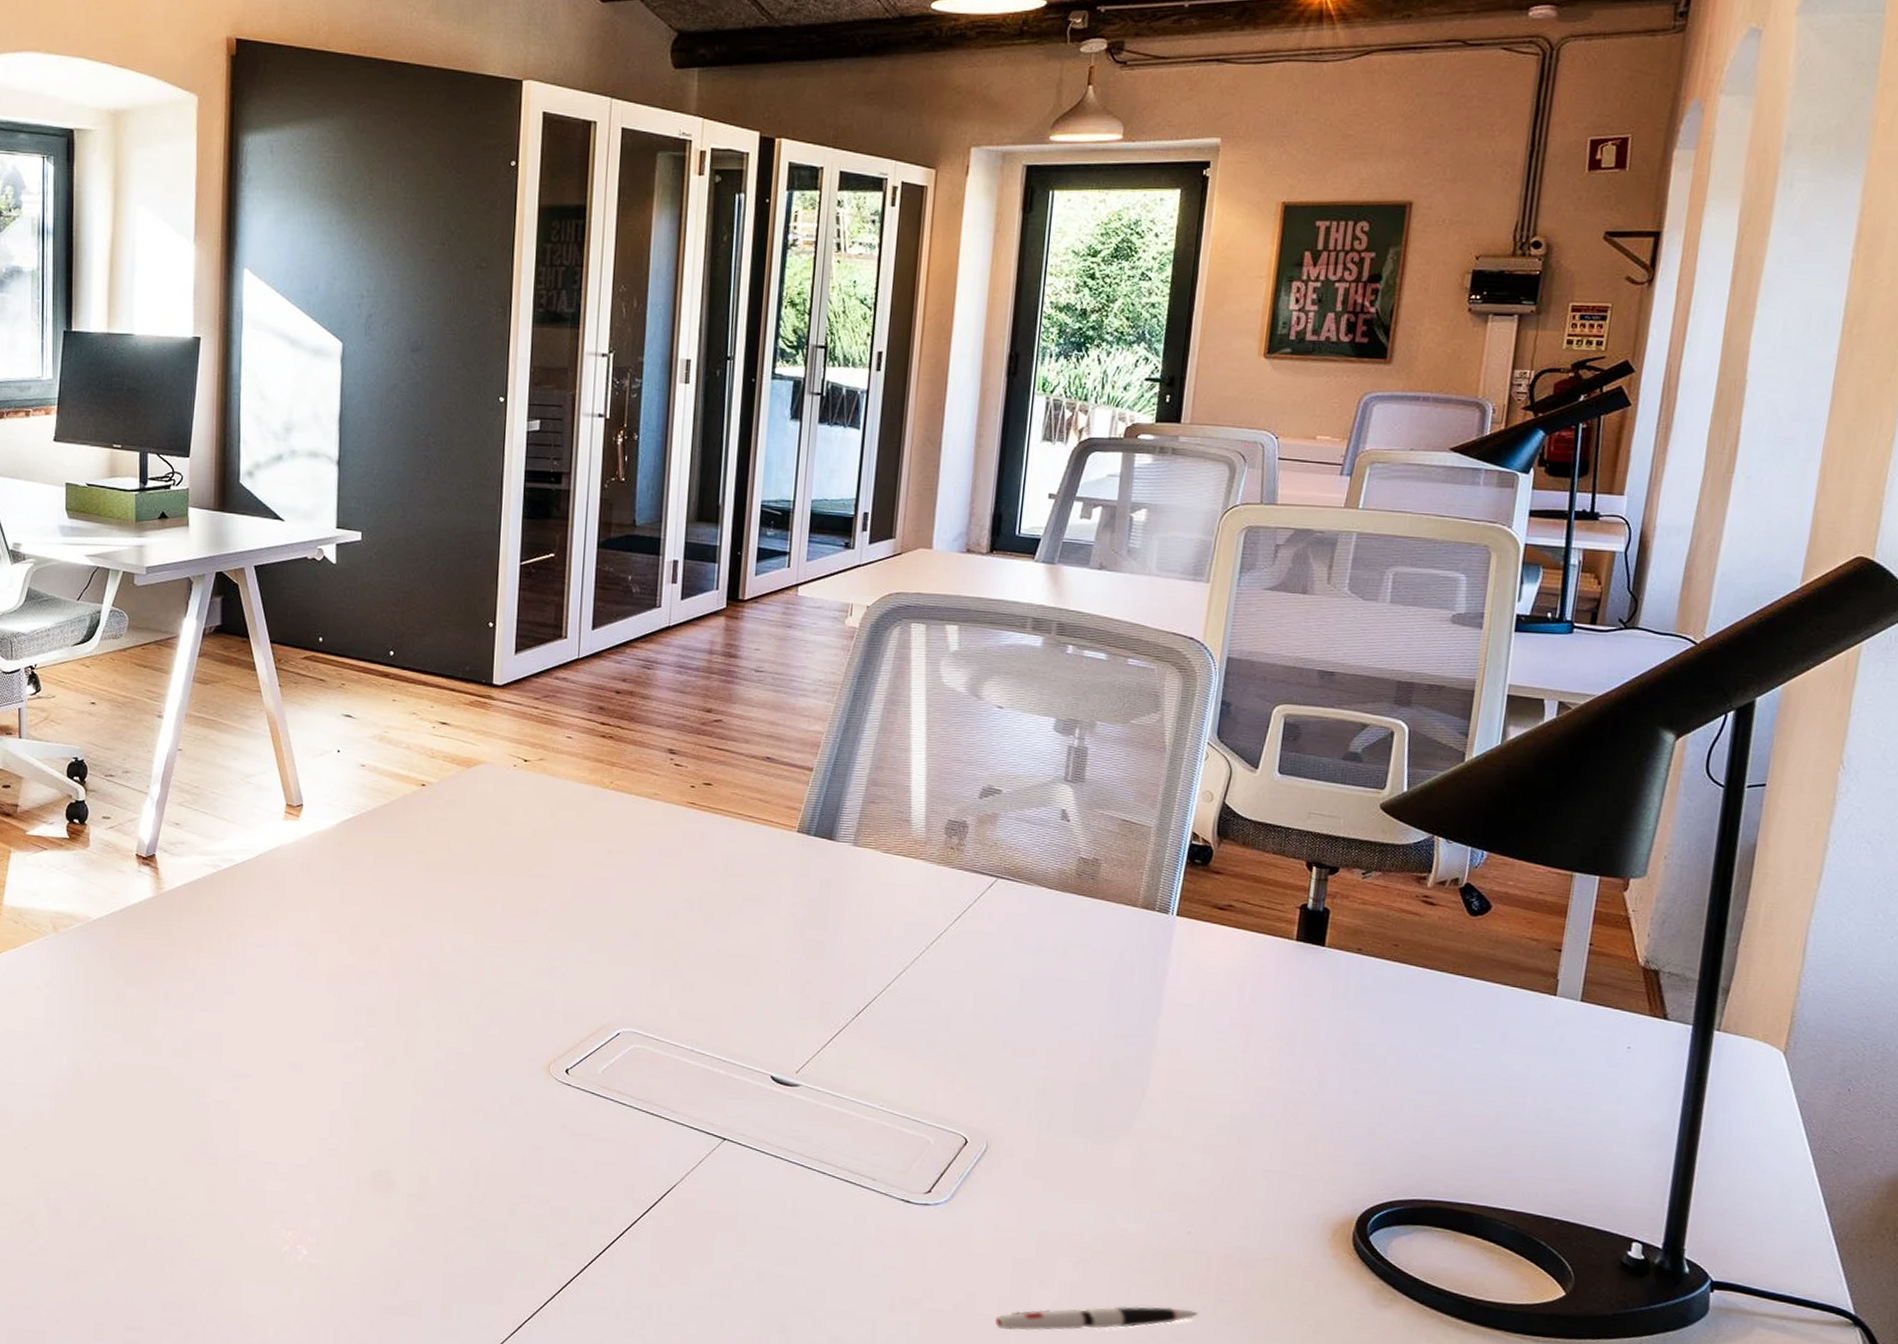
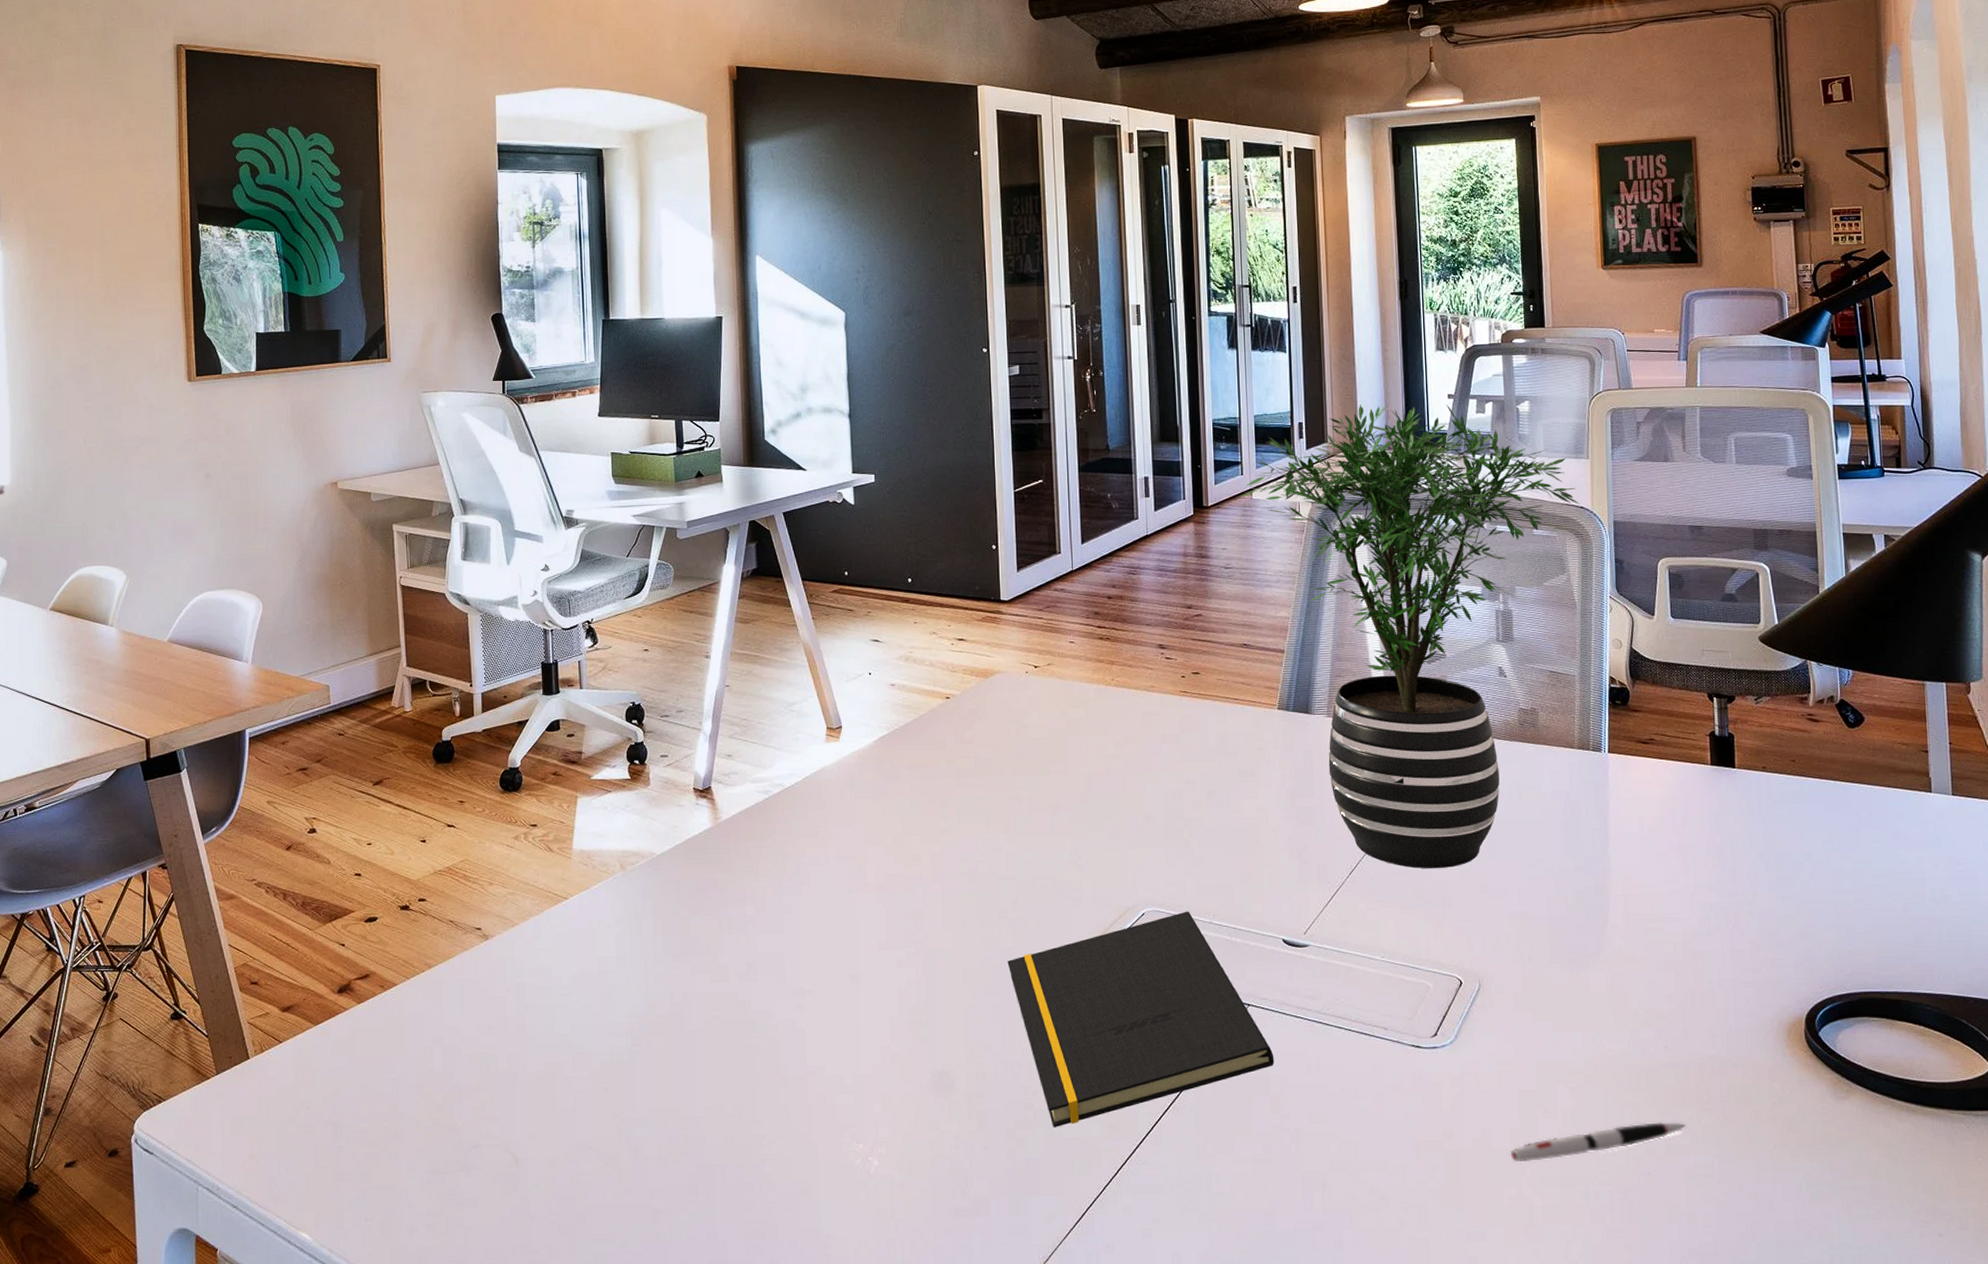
notepad: none [463,1035,746,1239] -> present [1007,911,1275,1127]
potted plant: none [781,497,1190,1021] -> present [1238,403,1580,868]

